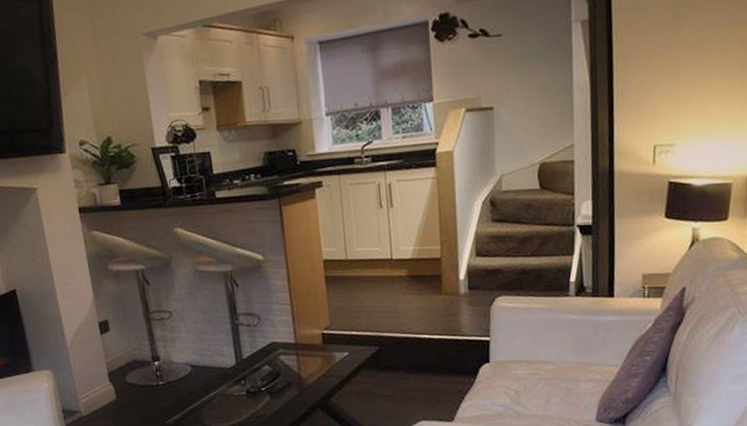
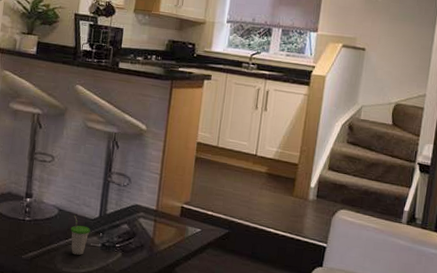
cup: none [208,367,231,409] -> present [70,215,91,256]

